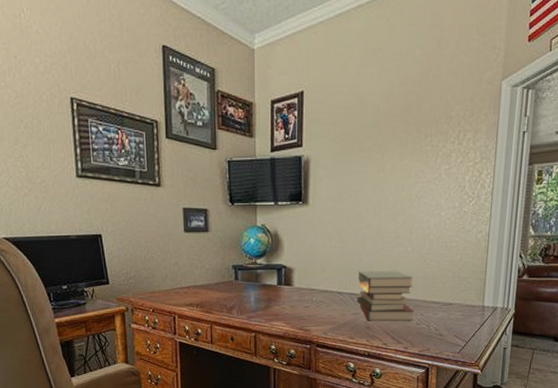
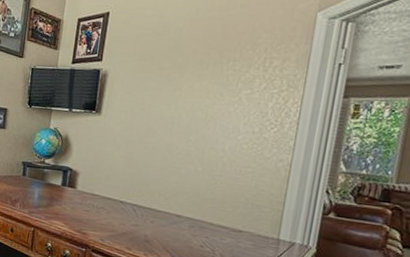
books: present [356,271,414,321] -> none [138,183,202,242]

